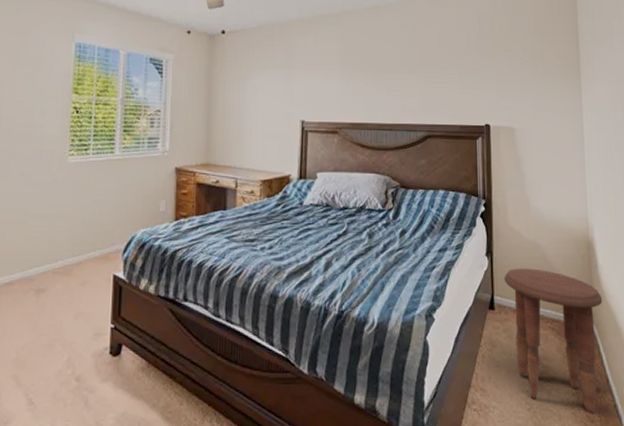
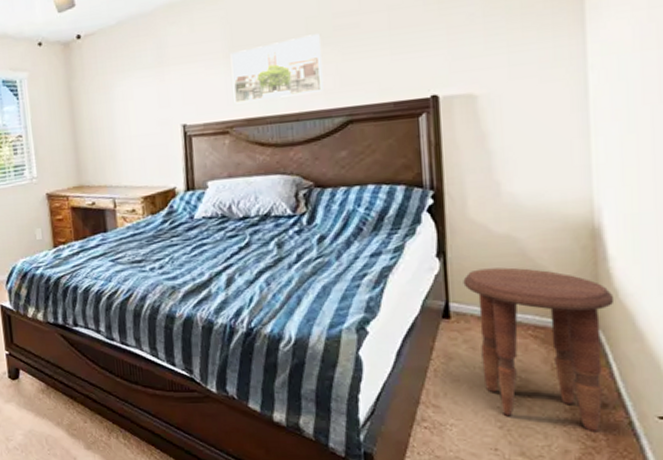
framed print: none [344,63,411,110] -> present [230,34,324,104]

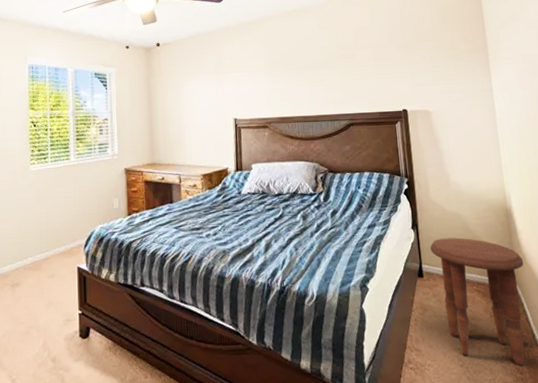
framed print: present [230,34,324,104] -> none [269,59,333,106]

